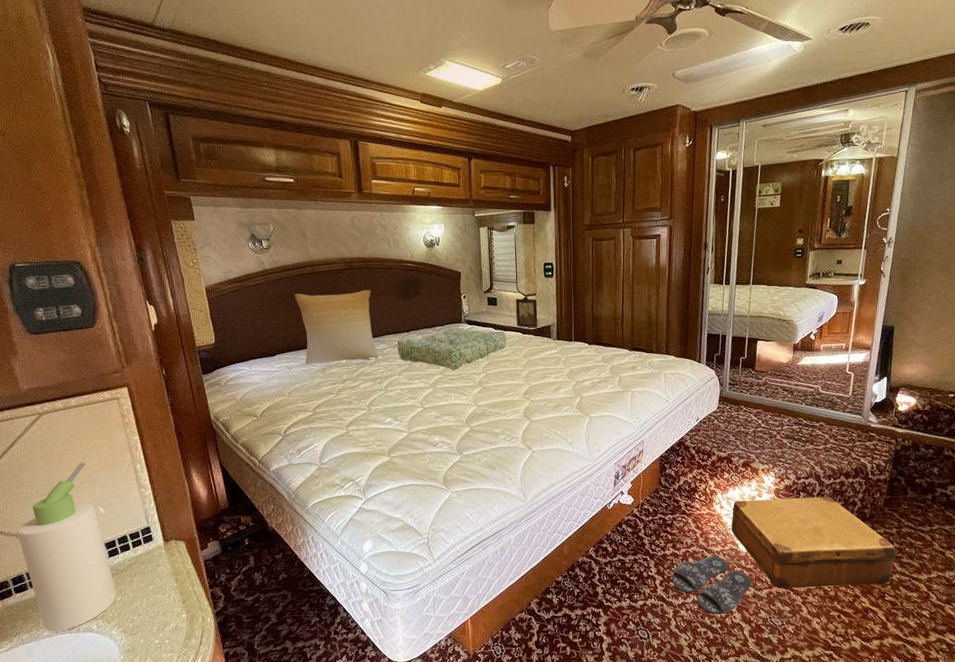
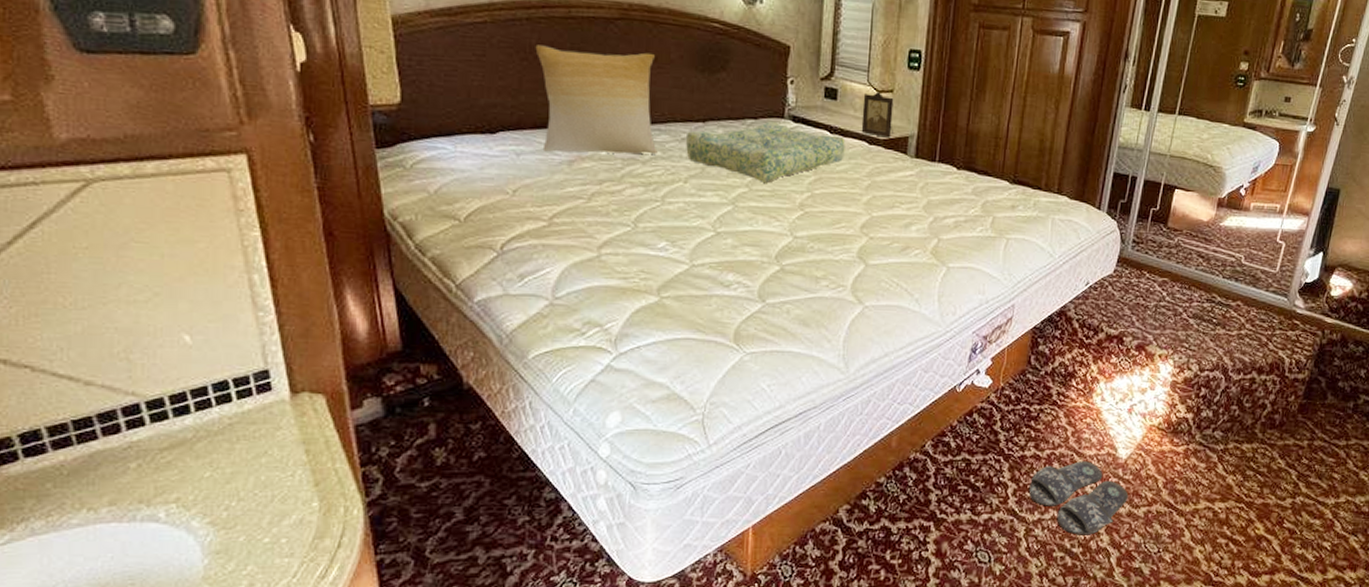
bottle: present [16,462,117,632] -> none [32,263,204,519]
suitcase: present [731,496,896,589] -> none [1111,392,1304,508]

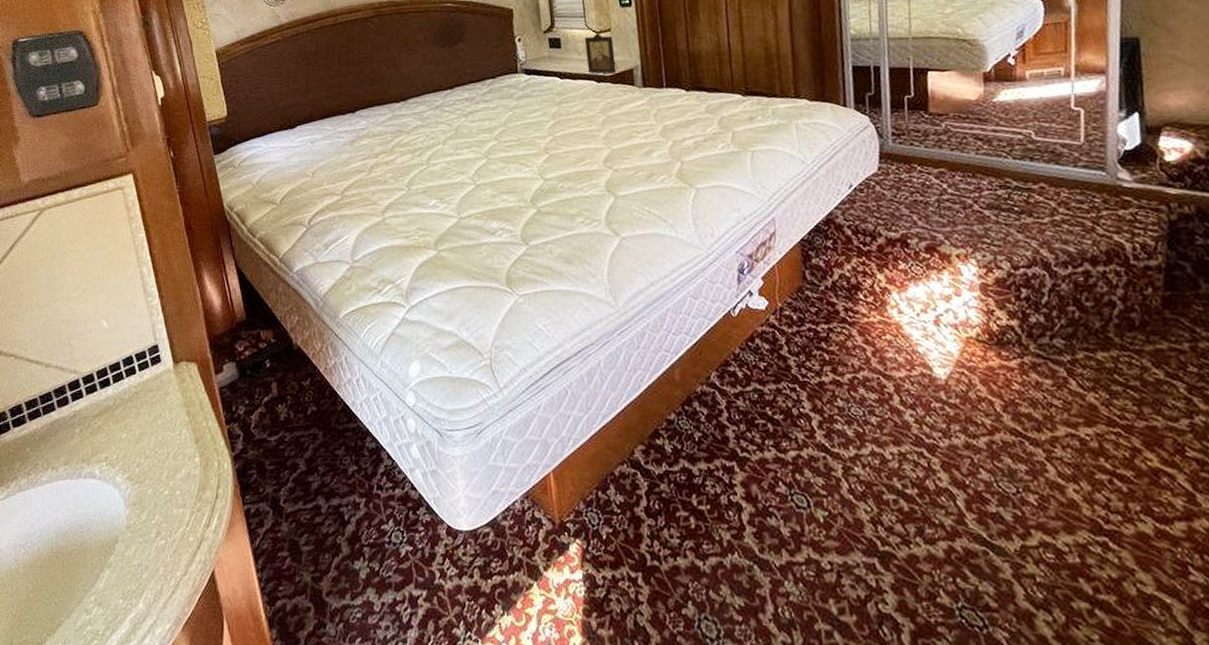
pillow: present [535,45,658,155] -> none [315,39,418,137]
seat cushion: present [686,122,845,183] -> none [439,78,577,134]
slippers: present [1029,461,1129,535] -> none [835,384,961,473]

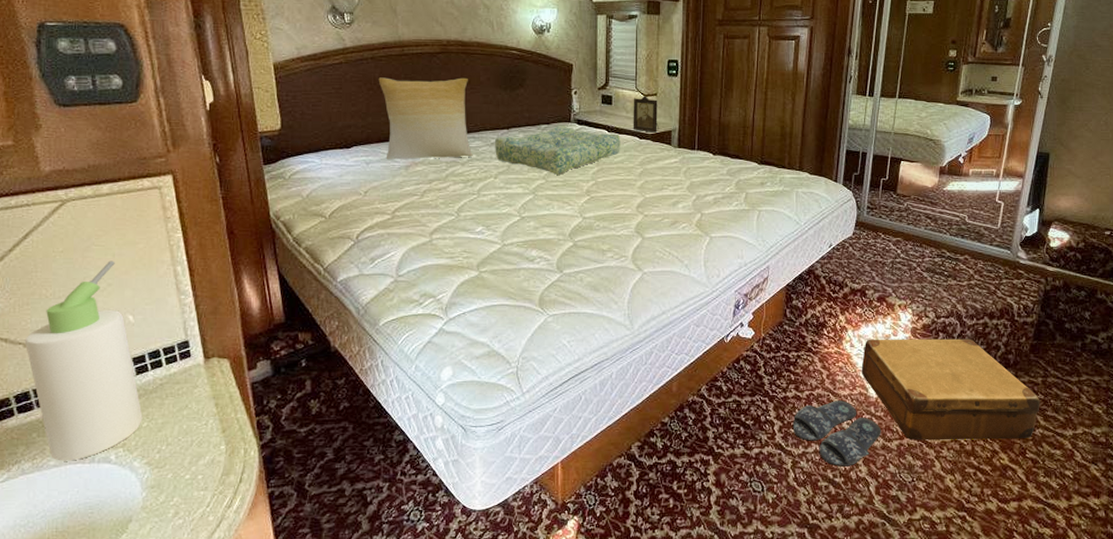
bottle: none [15,266,122,477] -> present [24,261,143,461]
pillow: none [315,39,418,137] -> present [378,77,473,160]
seat cushion: none [439,78,577,134] -> present [495,126,621,175]
slippers: none [835,384,961,473] -> present [793,400,881,467]
suitcase: none [917,293,1195,436] -> present [861,338,1040,441]

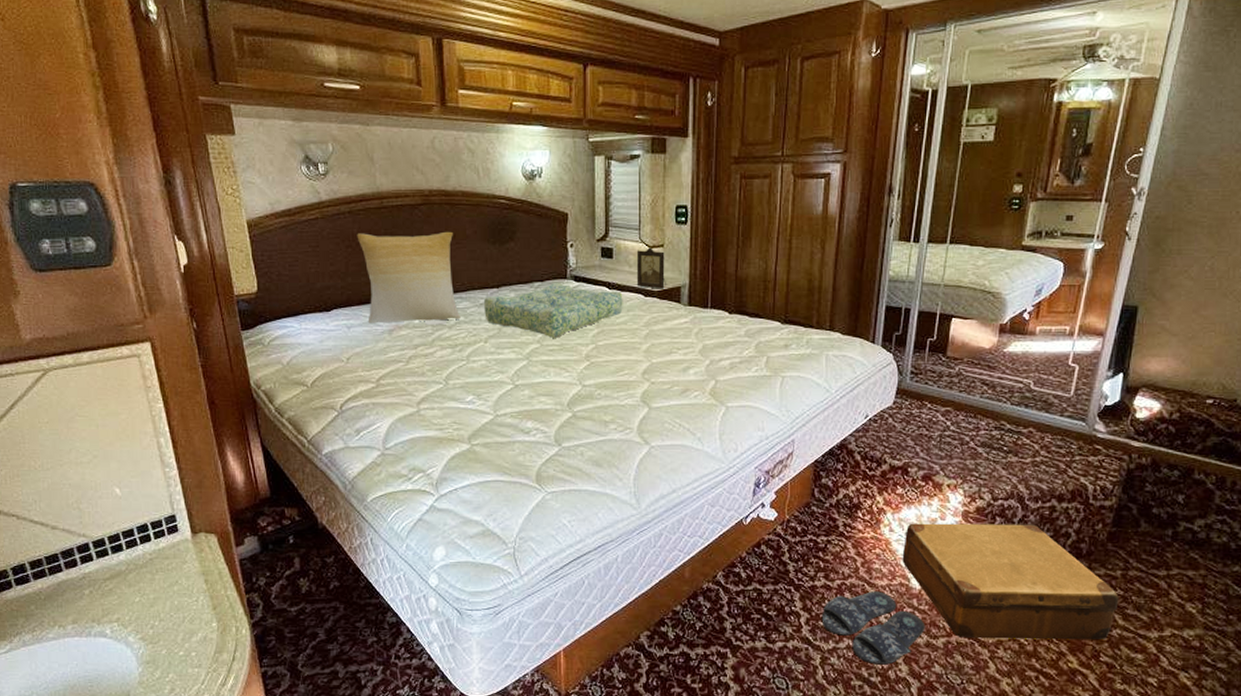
bottle: present [24,261,143,461] -> none [17,432,135,634]

